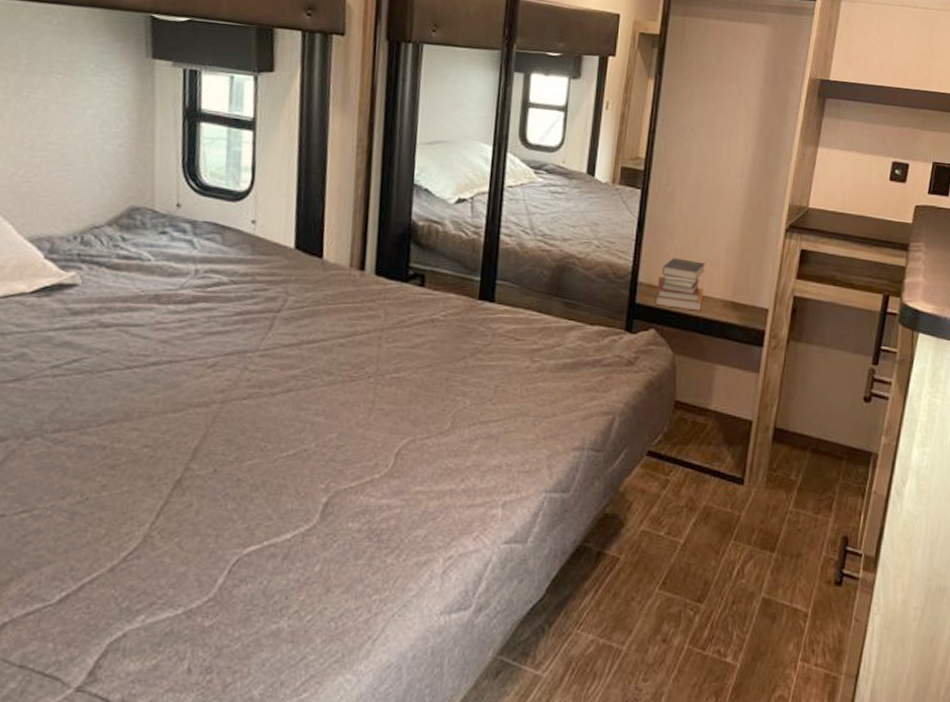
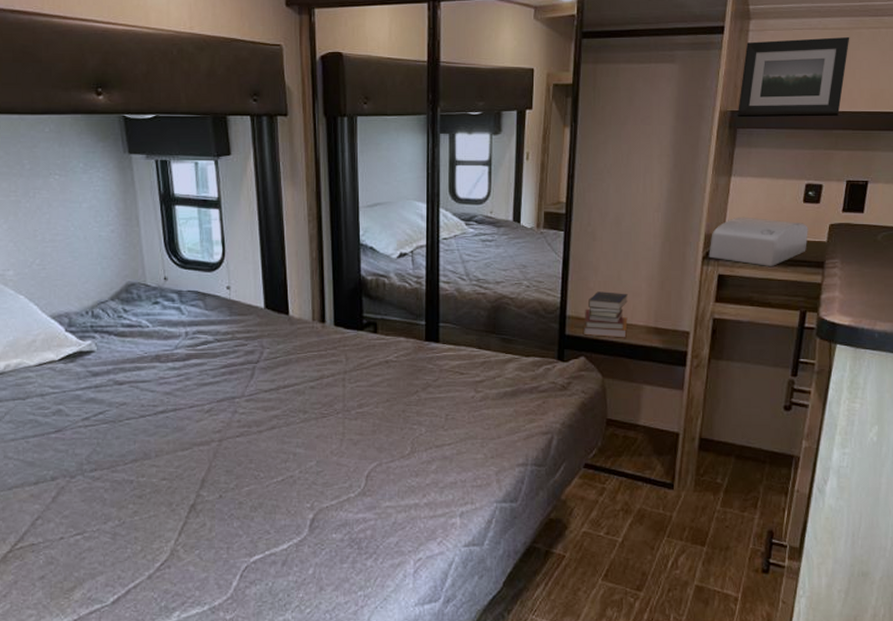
tissue dispenser: none [792,189,894,245] -> present [709,216,809,266]
picture frame: none [826,12,939,95] -> present [737,36,850,118]

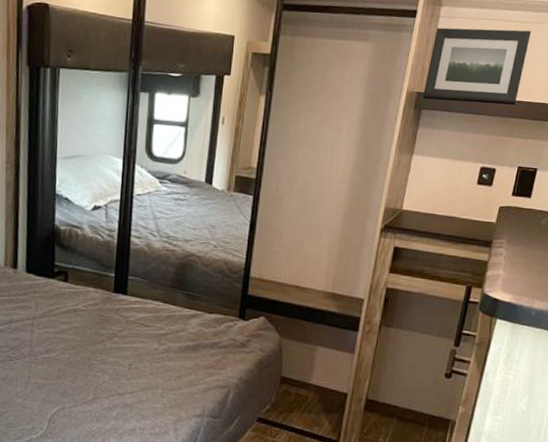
books: present [583,291,628,338] -> none [264,255,309,301]
tissue dispenser: present [709,216,809,266] -> none [386,193,480,242]

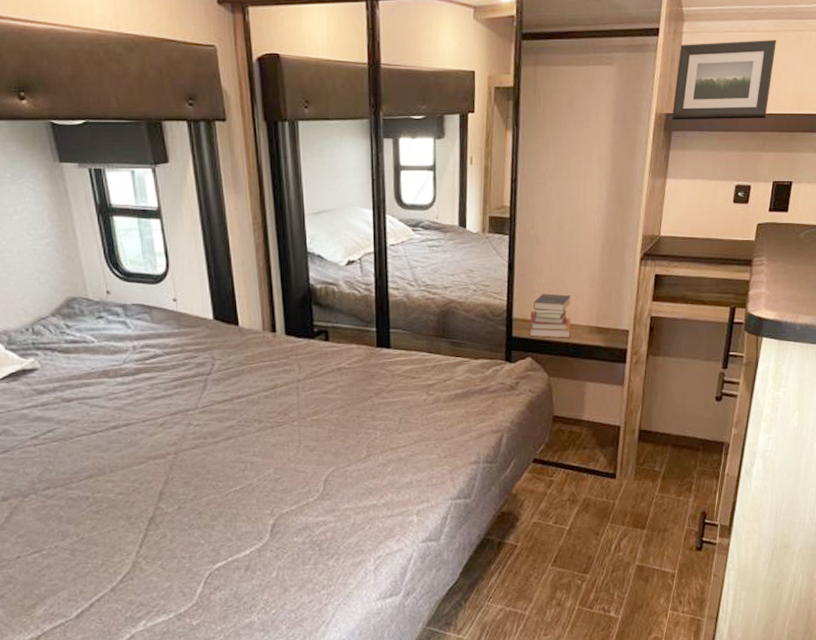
books: none [264,255,309,301] -> present [529,293,571,338]

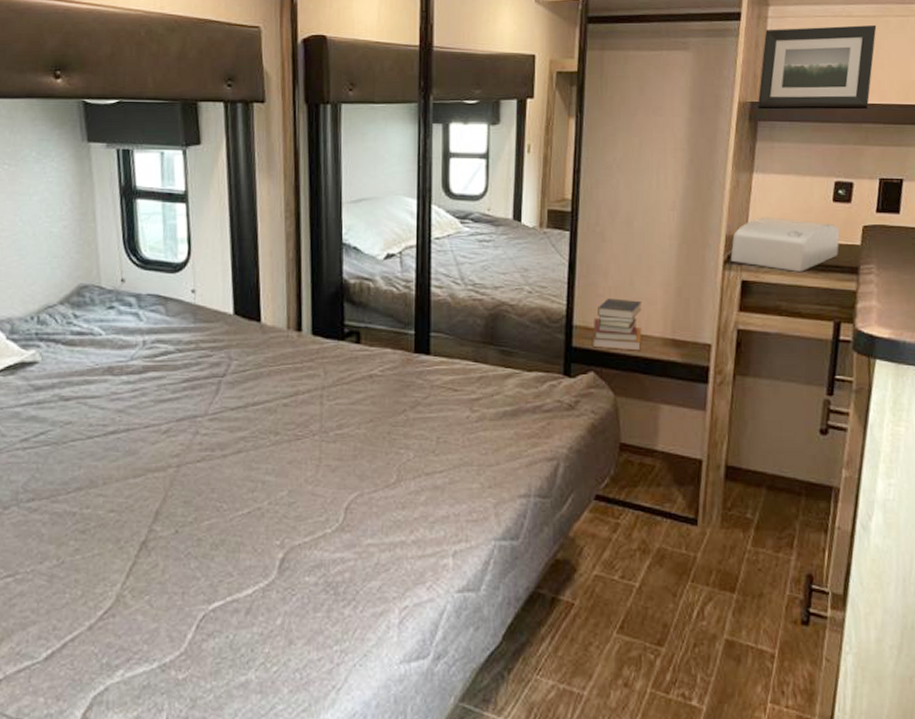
tissue dispenser: none [646,217,738,265] -> present [730,216,840,272]

